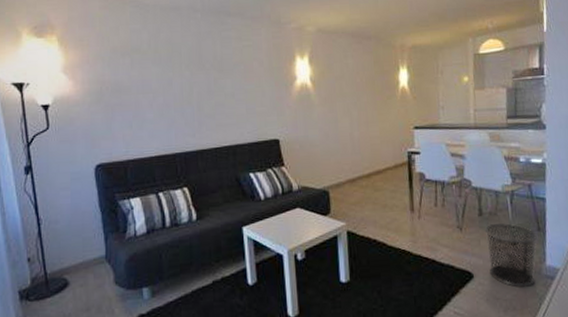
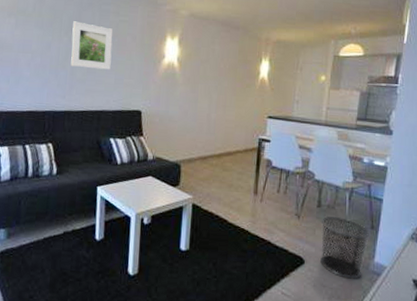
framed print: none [193,52,240,102] -> present [71,21,113,70]

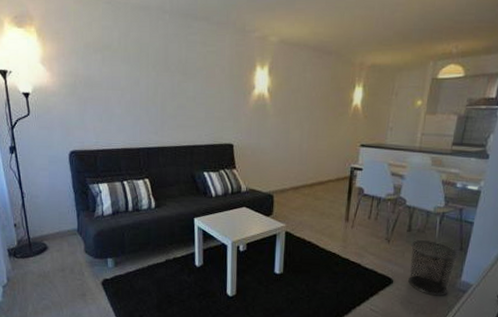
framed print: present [71,21,113,70] -> none [160,54,201,104]

